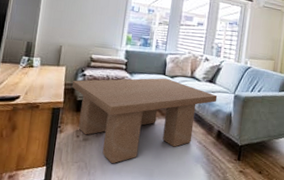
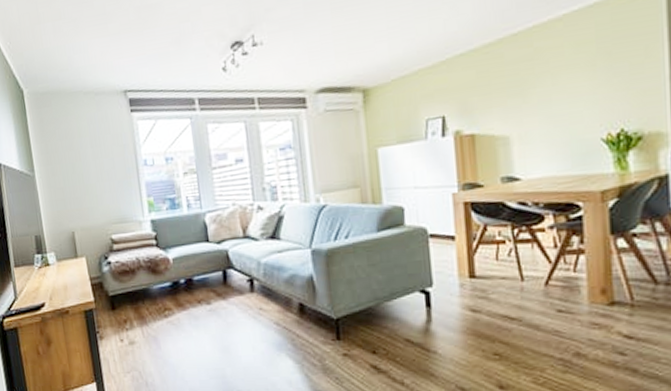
coffee table: present [71,78,218,163] -> none [97,245,288,367]

